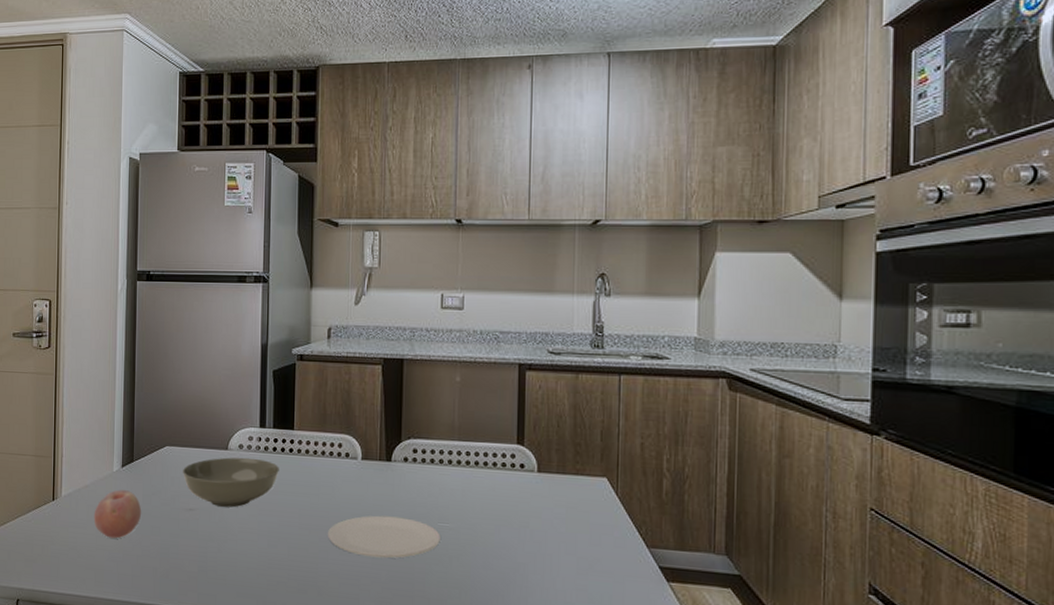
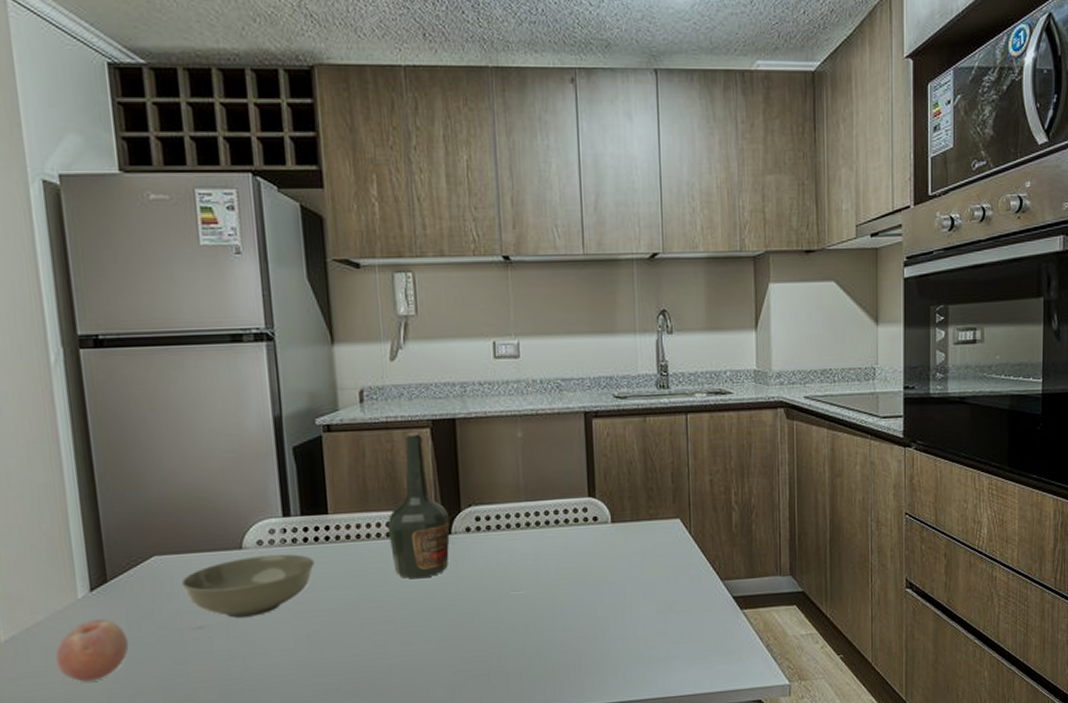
plate: present [328,515,440,559] -> none [383,592,514,642]
bottle: none [339,368,391,498] -> present [387,432,450,579]

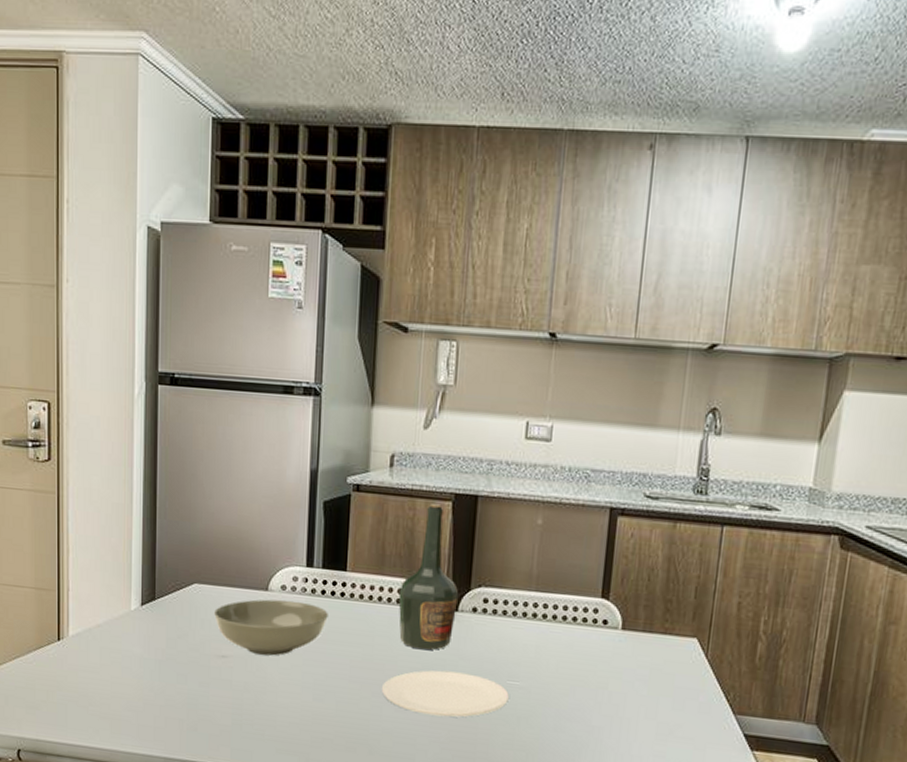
fruit: present [55,619,129,682] -> none [108,631,166,686]
plate: none [383,592,514,642] -> present [382,670,509,717]

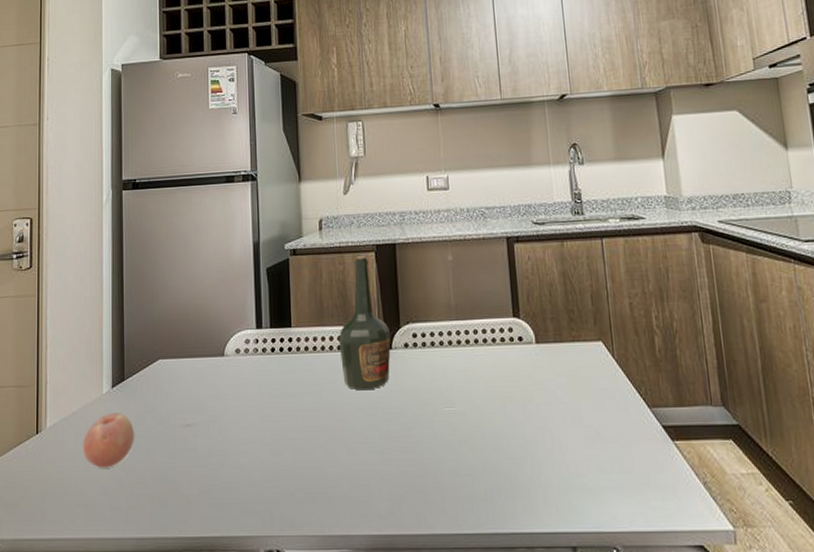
fruit: none [108,631,166,686] -> present [82,413,135,468]
bowl: present [214,599,328,656] -> none [178,362,279,418]
plate: present [382,670,509,717] -> none [333,406,448,453]

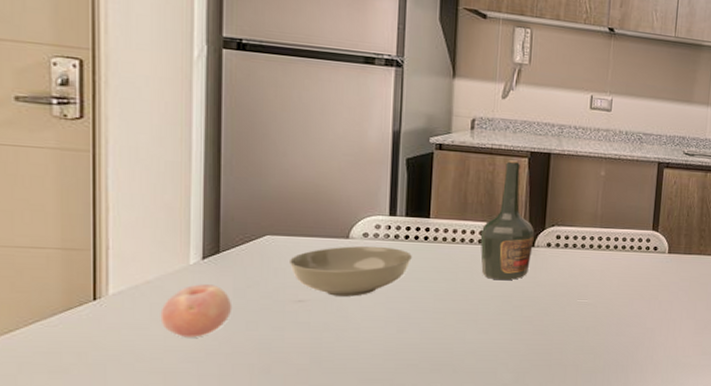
bowl: none [178,362,279,418] -> present [290,246,412,297]

